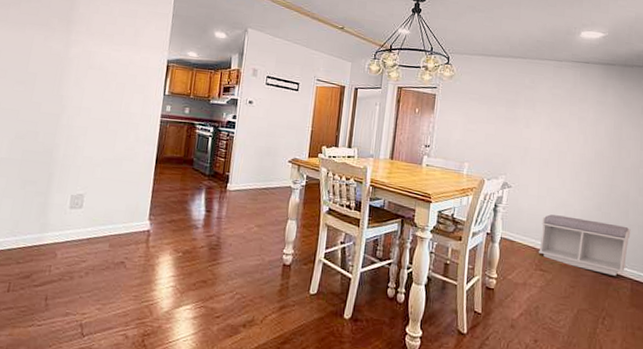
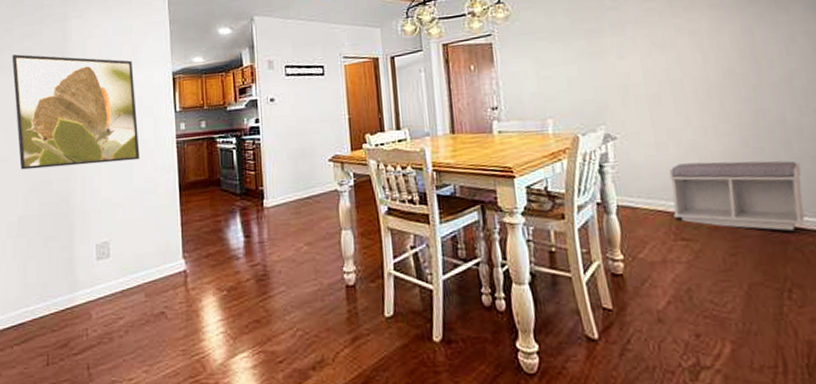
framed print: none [10,12,133,130] -> present [12,54,140,170]

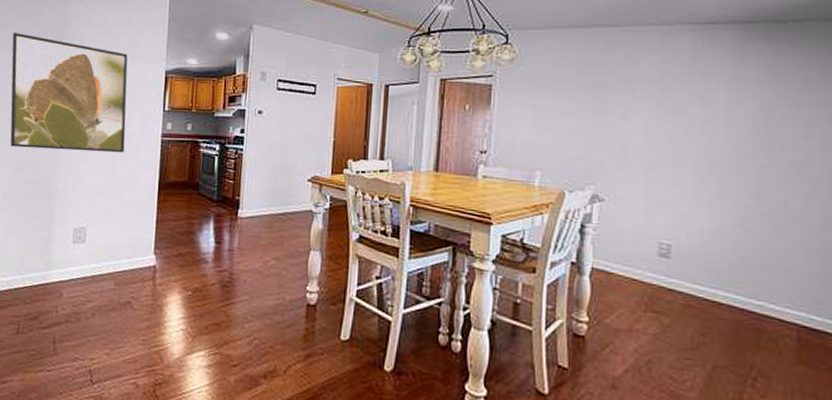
bench: present [668,160,806,231] -> none [647,236,794,320]

